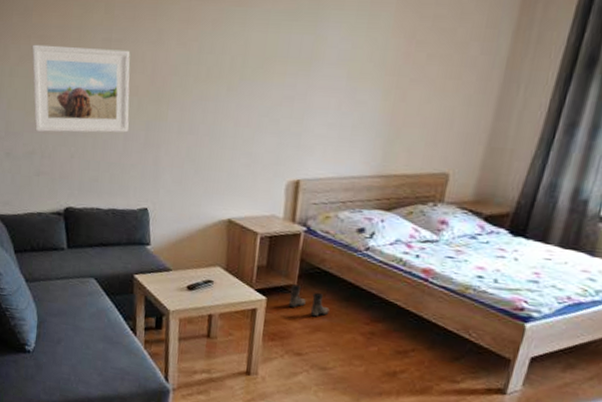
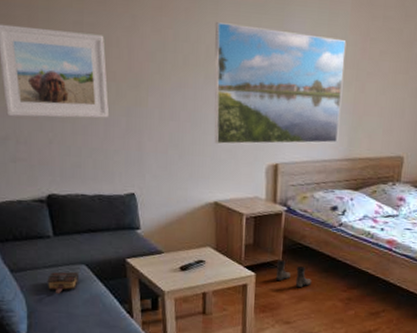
book: none [57,284,87,306] -> present [47,271,78,294]
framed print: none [232,32,388,159] -> present [214,22,347,145]

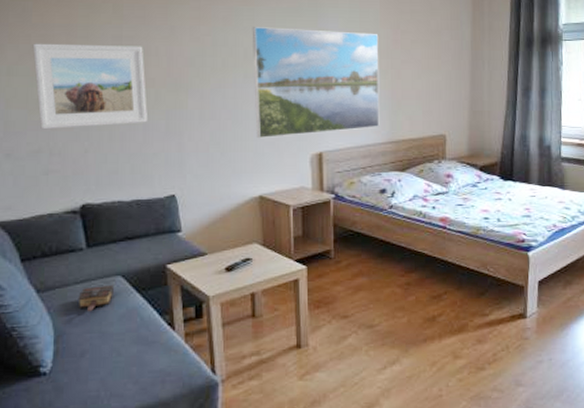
boots: present [275,260,312,287] -> none [328,249,367,276]

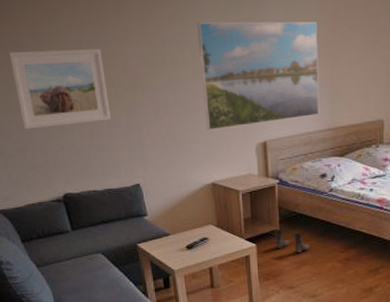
book: present [78,284,114,312] -> none [69,260,97,283]
boots: none [328,249,367,276] -> present [274,229,310,253]

